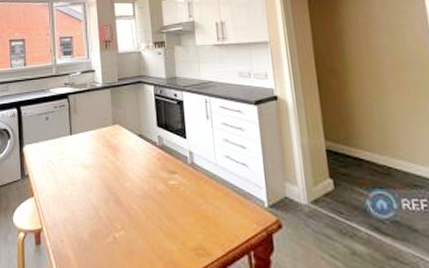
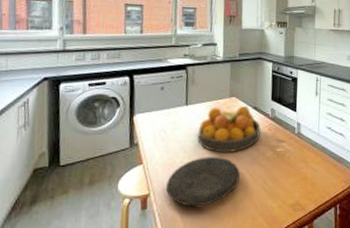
plate: none [57,190,133,245] -> present [165,157,241,207]
fruit bowl: none [84,134,149,186] -> present [198,106,261,153]

